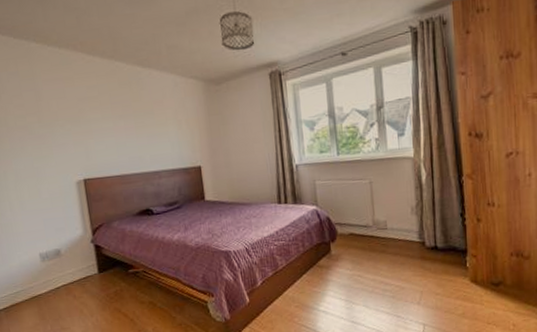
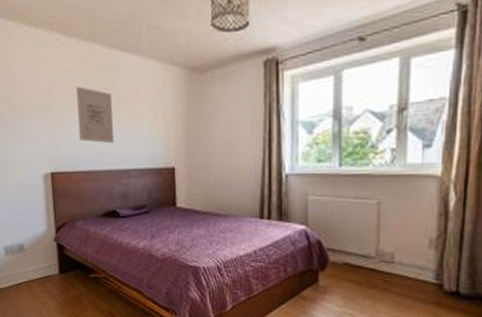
wall art: none [103,100,143,150] -> present [76,86,114,144]

